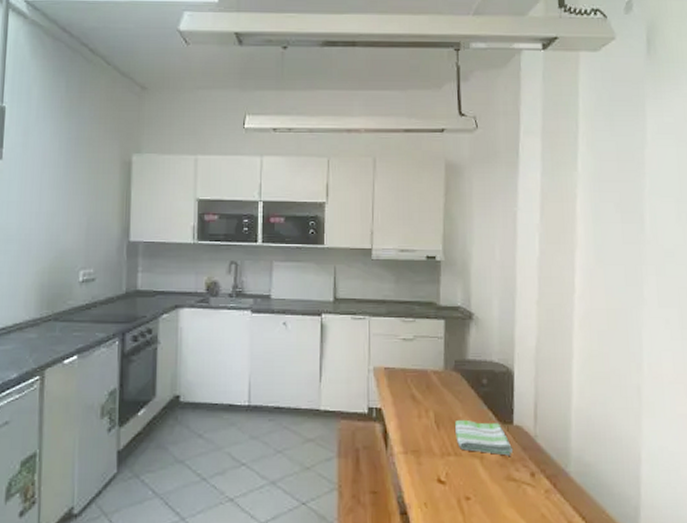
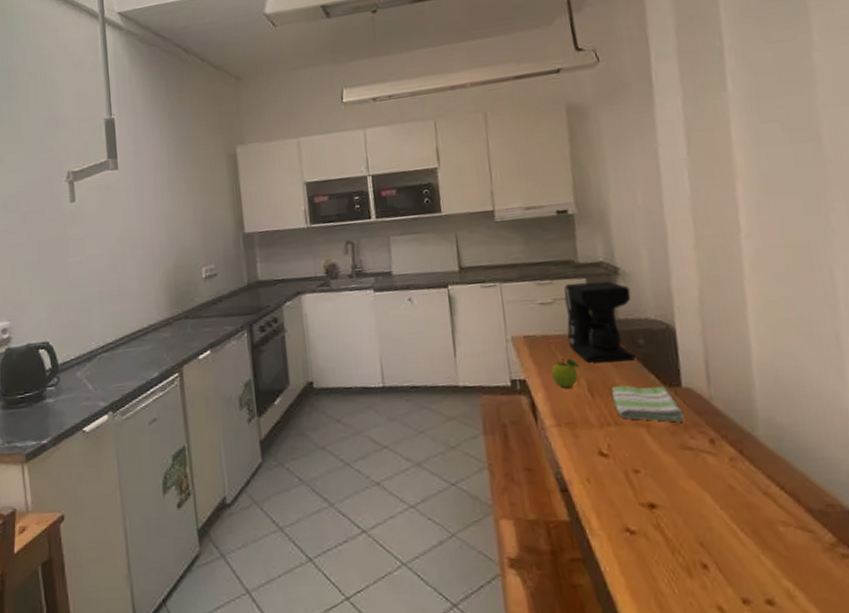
fruit: none [405,391,430,418] -> present [551,358,580,388]
coffee maker: none [422,323,481,398] -> present [563,281,637,363]

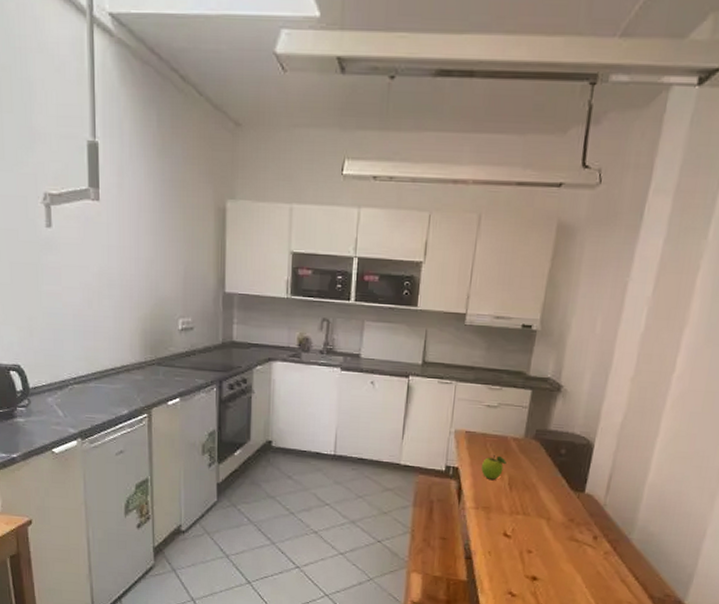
coffee maker: present [563,281,637,363] -> none [502,392,567,466]
dish towel: present [612,385,685,422] -> none [526,483,581,520]

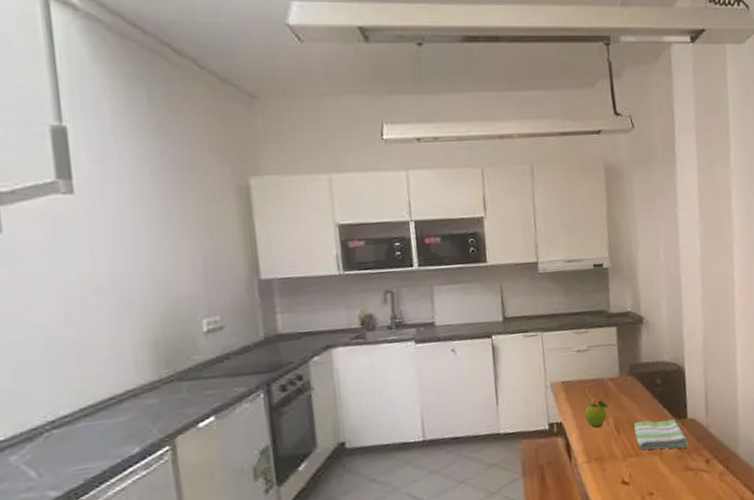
dish towel: none [526,483,581,520] -> present [634,419,689,450]

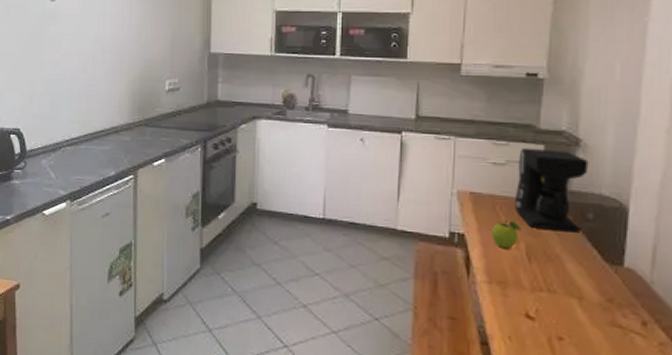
coffee maker: none [597,329,654,403] -> present [514,147,589,233]
dish towel: present [634,419,689,450] -> none [550,254,622,300]

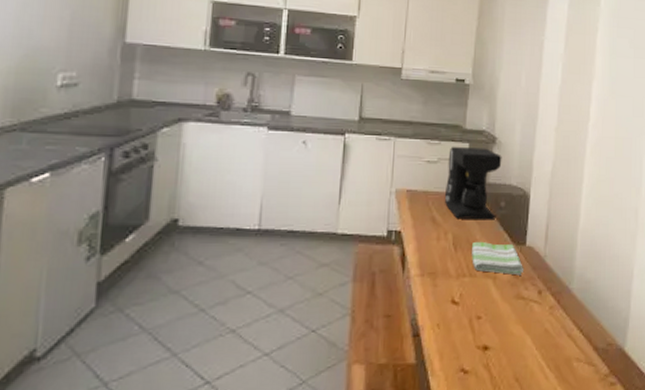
fruit: present [492,220,522,249] -> none [425,214,450,241]
dish towel: none [550,254,622,300] -> present [472,241,524,276]

